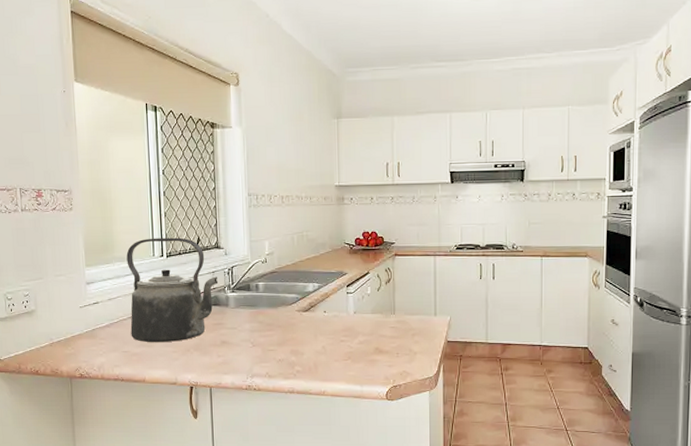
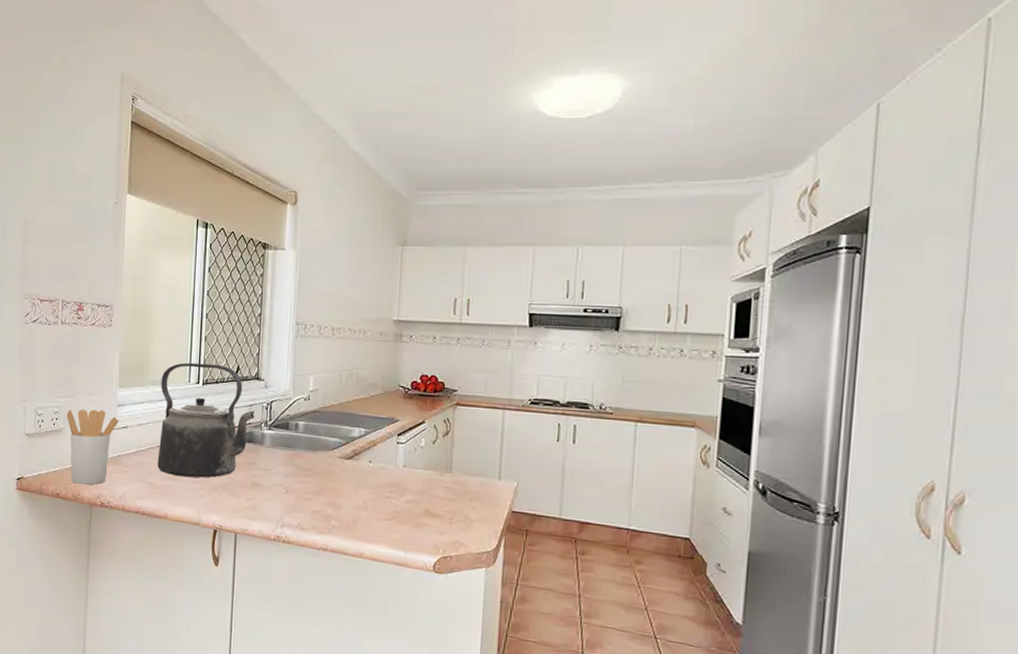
utensil holder: none [36,289,89,360] -> present [66,409,119,485]

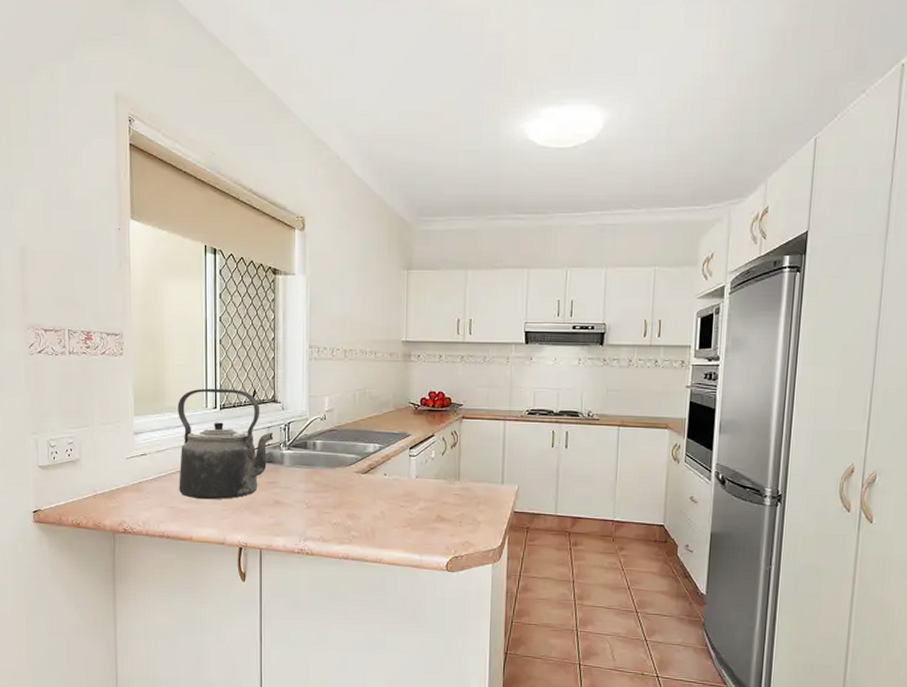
utensil holder: present [66,409,119,485] -> none [81,438,137,513]

